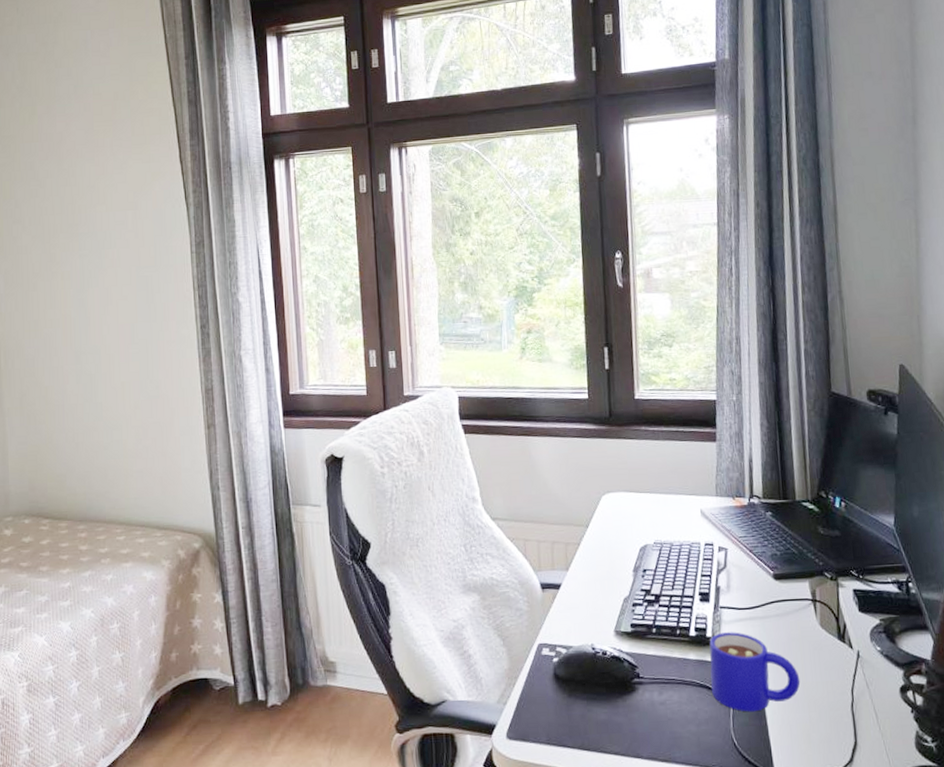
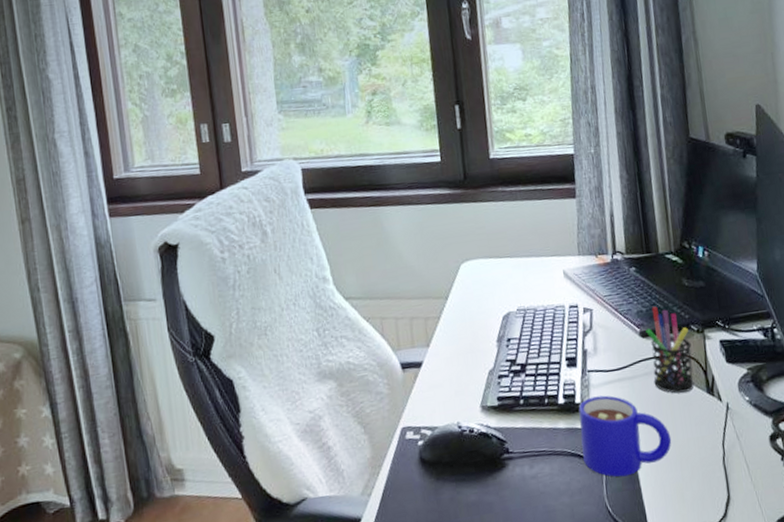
pen holder: none [779,551,826,637] -> present [646,307,695,394]

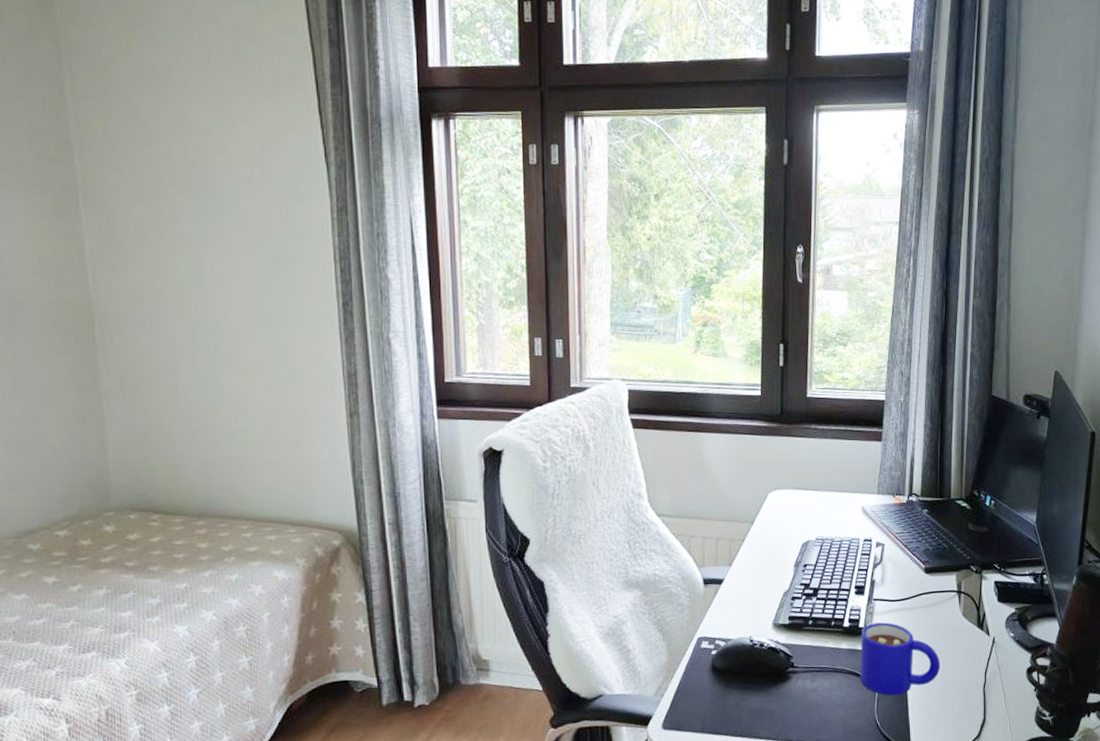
pen holder: present [646,307,695,394] -> none [930,546,969,625]

